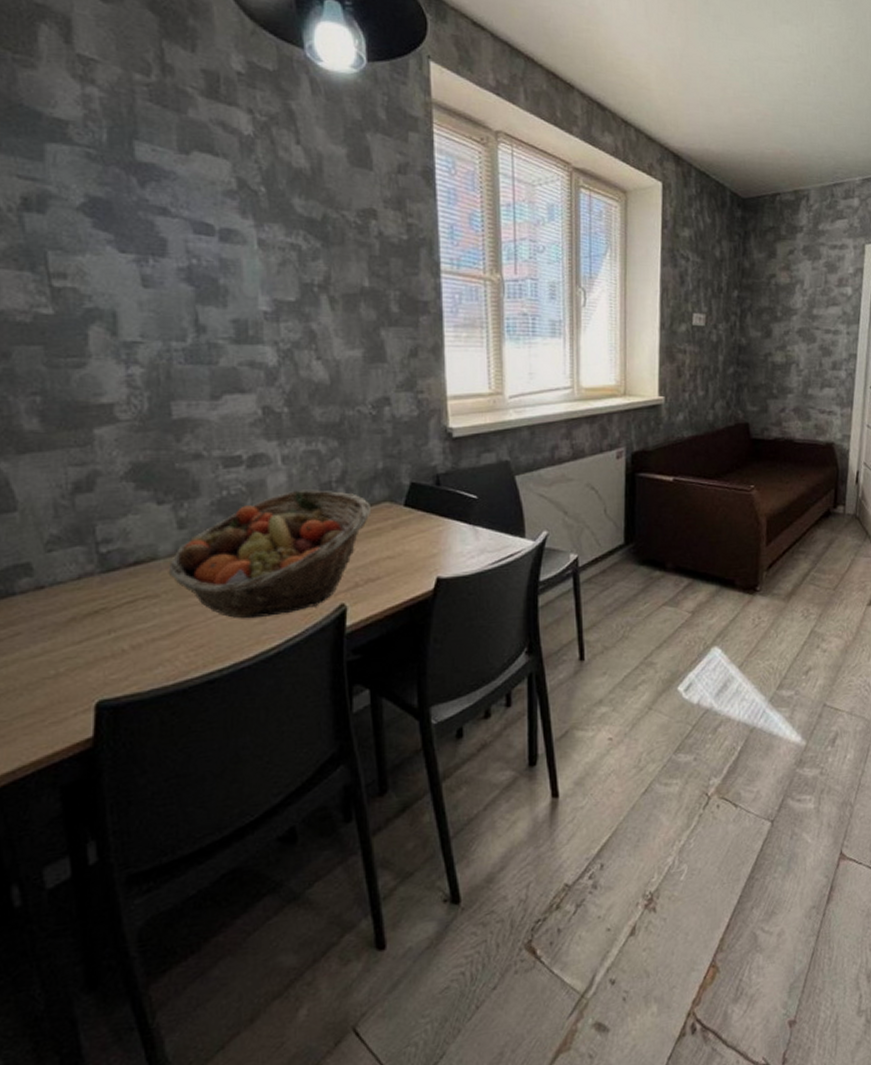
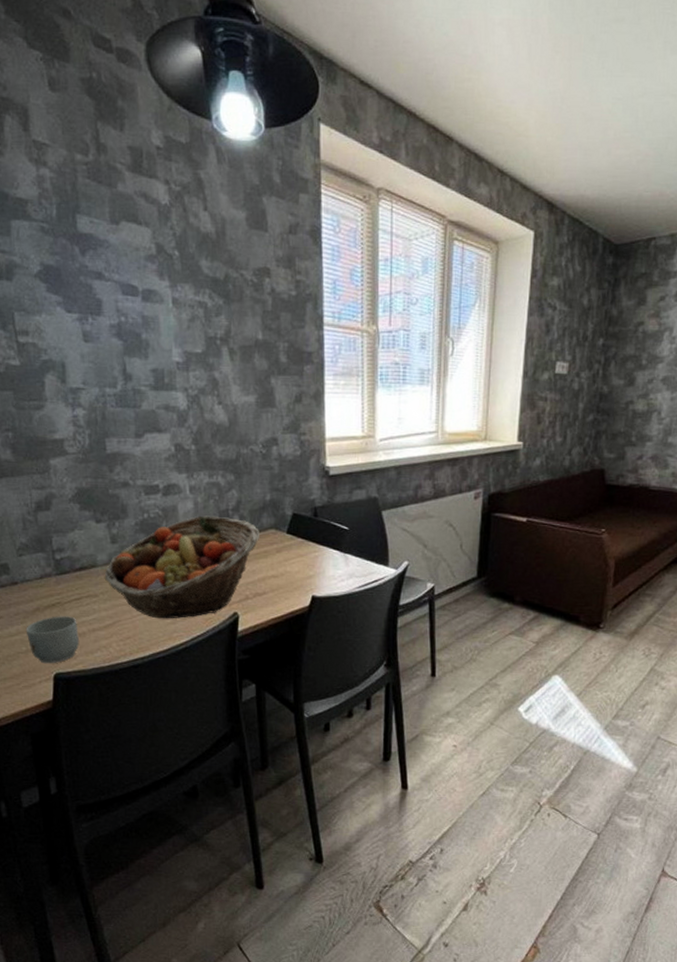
mug: none [55,625,132,690] -> present [26,616,79,664]

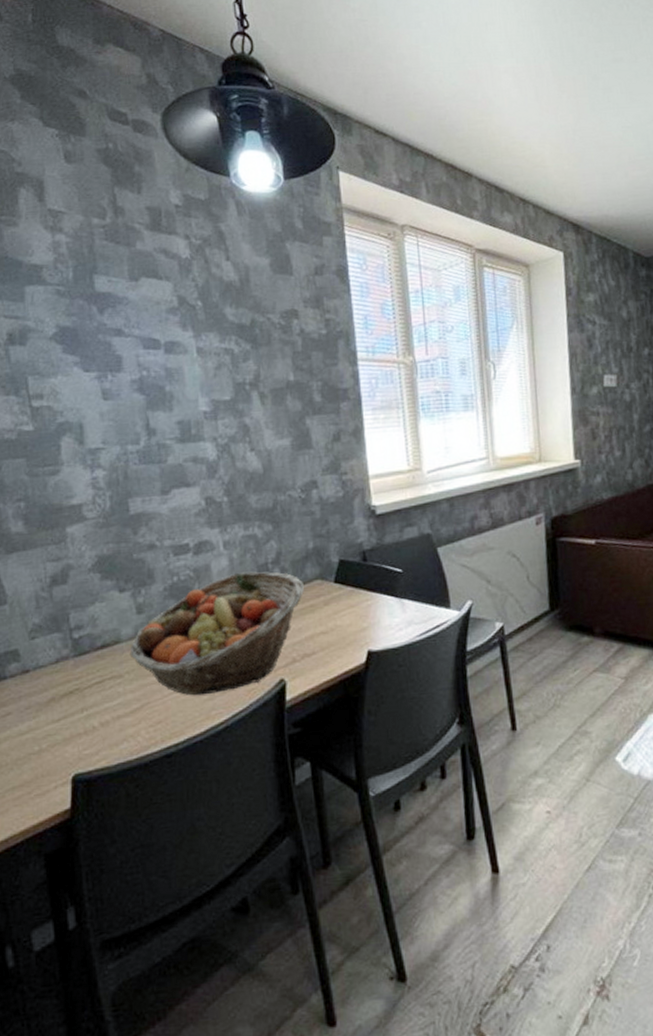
mug: present [26,616,79,664] -> none [38,703,101,764]

